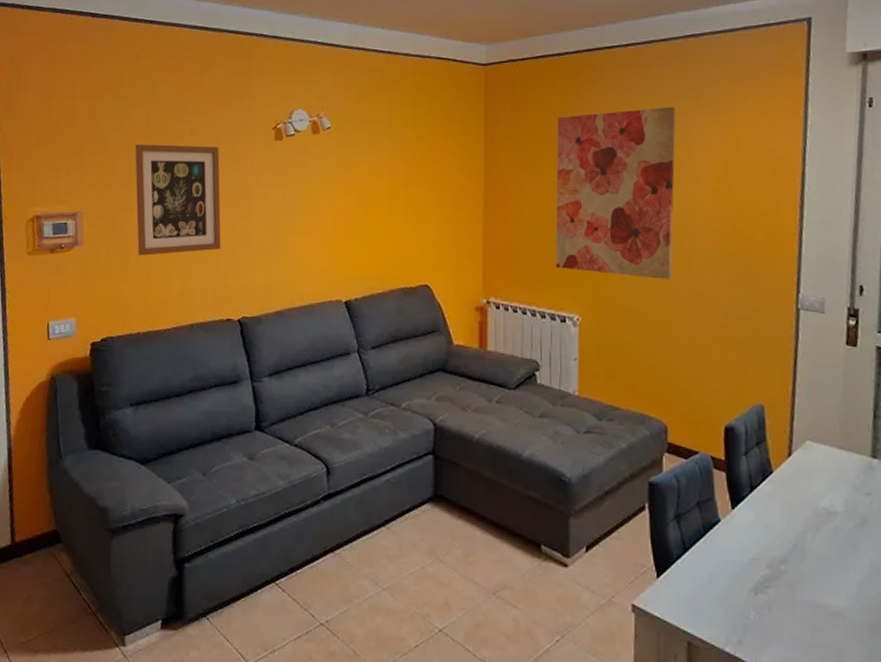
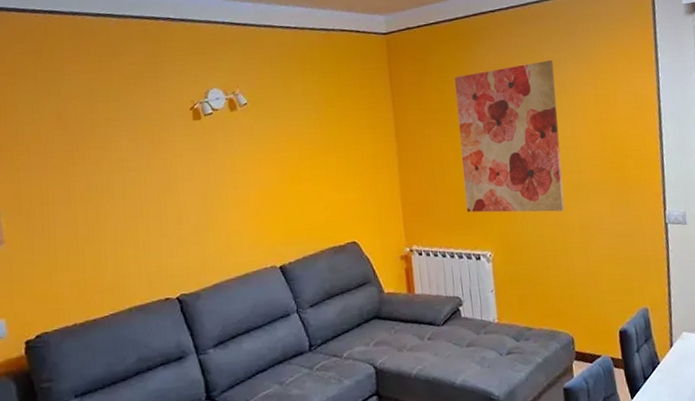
wall art: present [135,144,221,256] -> none [49,132,151,248]

